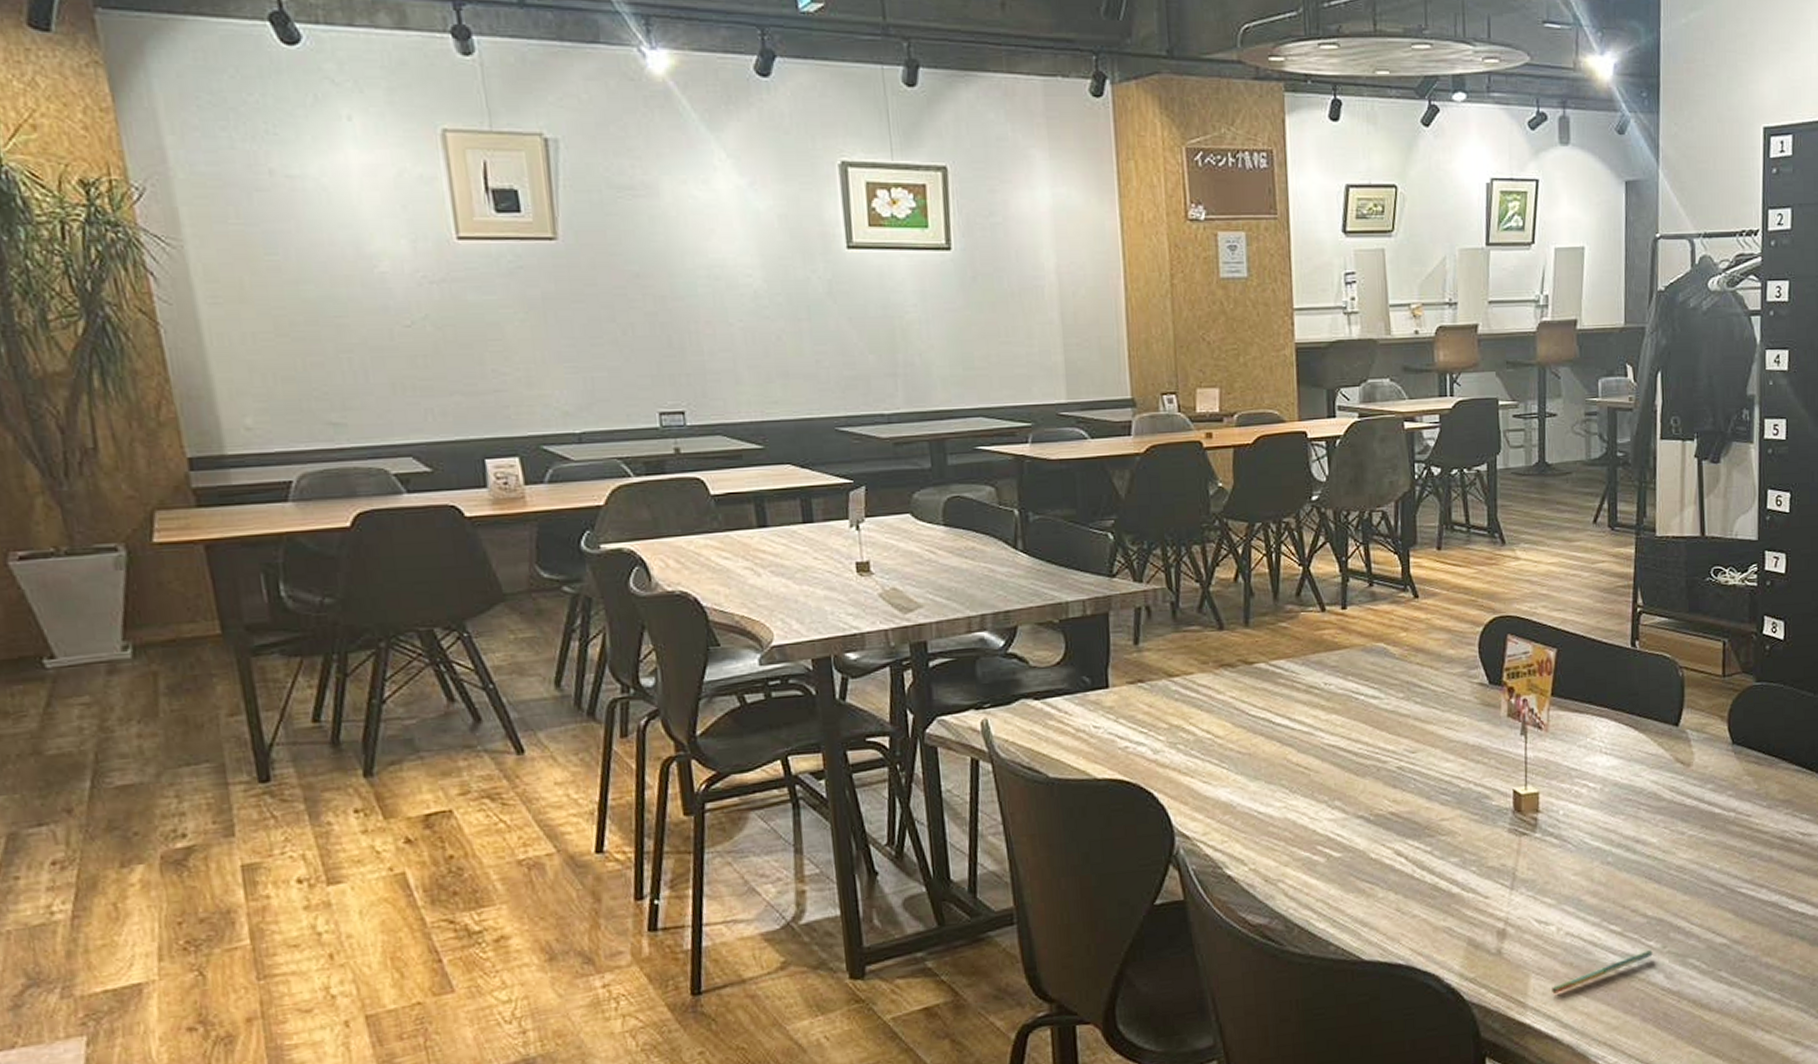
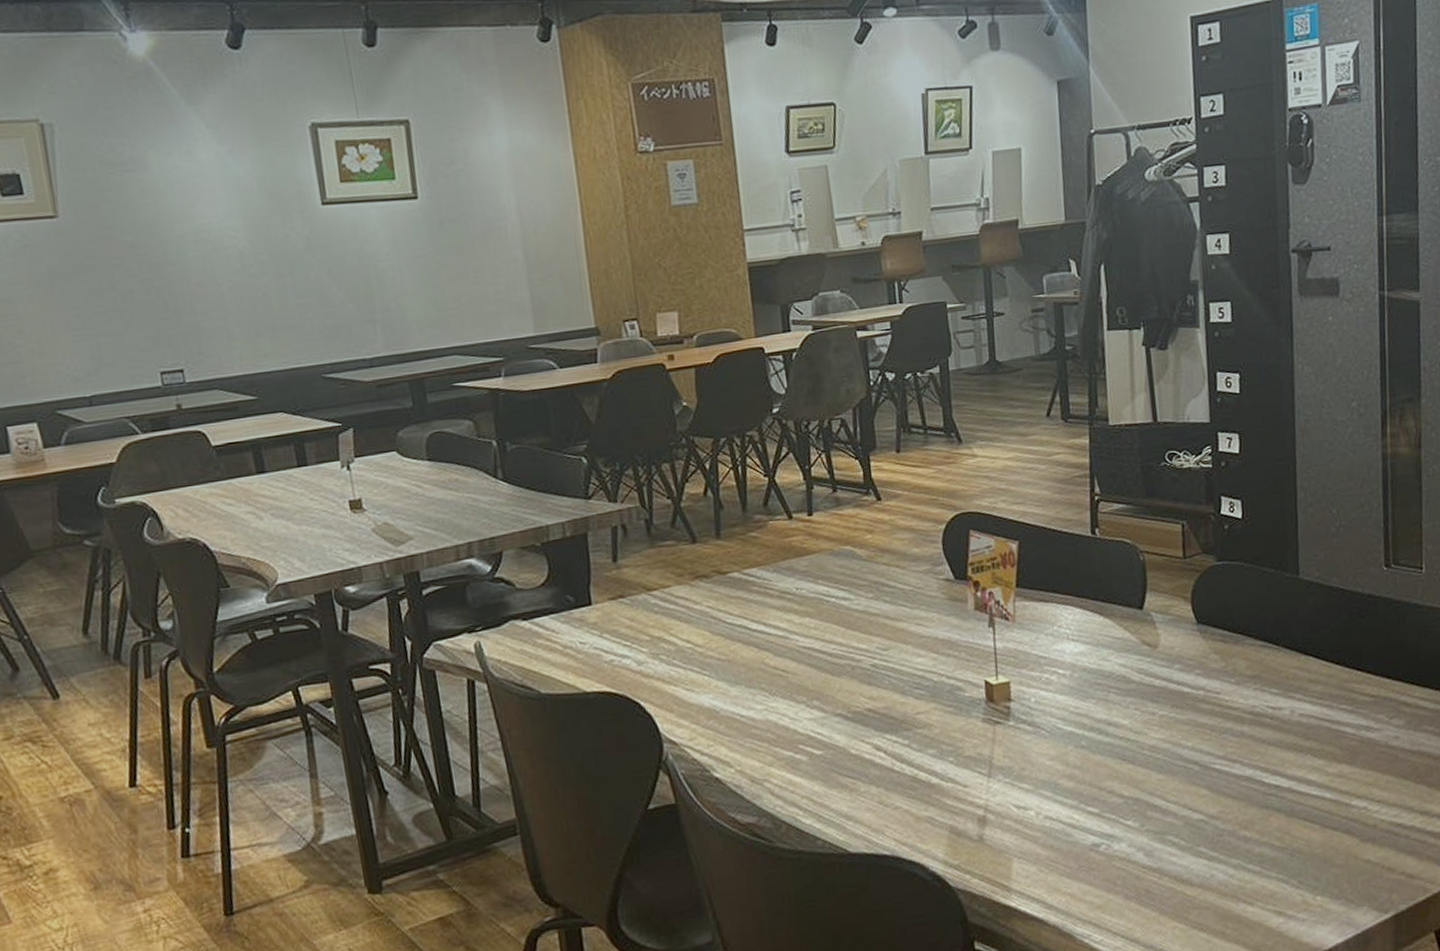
pen: present [1552,950,1653,994] -> none [1034,829,1131,876]

